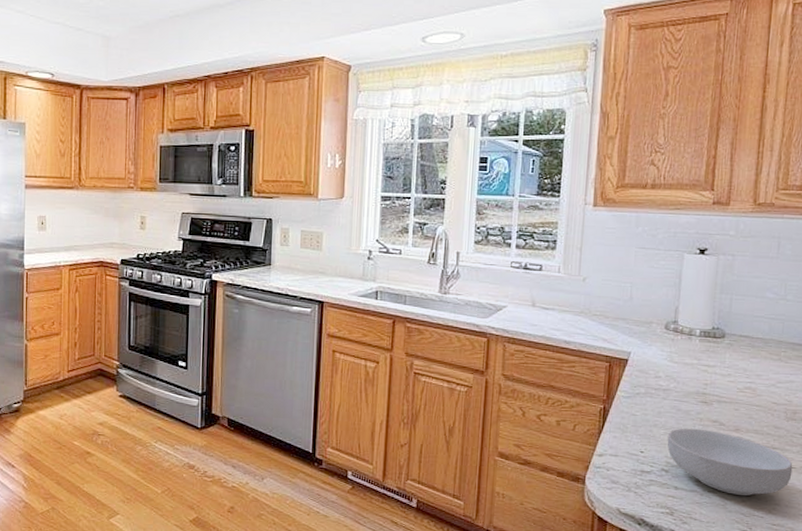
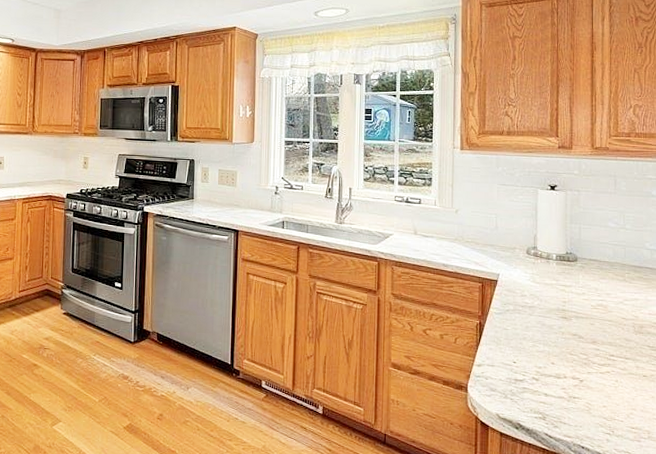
cereal bowl: present [667,428,793,496] -> none [535,341,644,402]

